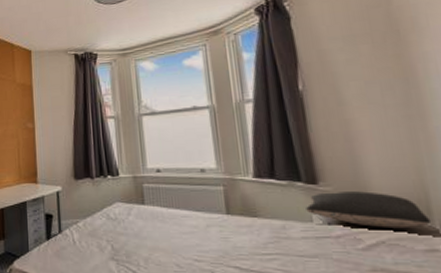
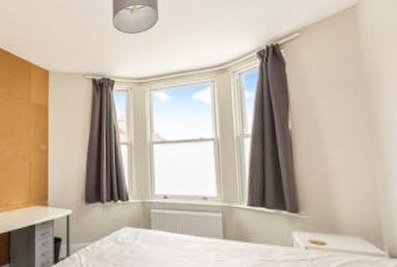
pillow: present [306,191,432,229] -> none [288,220,382,252]

